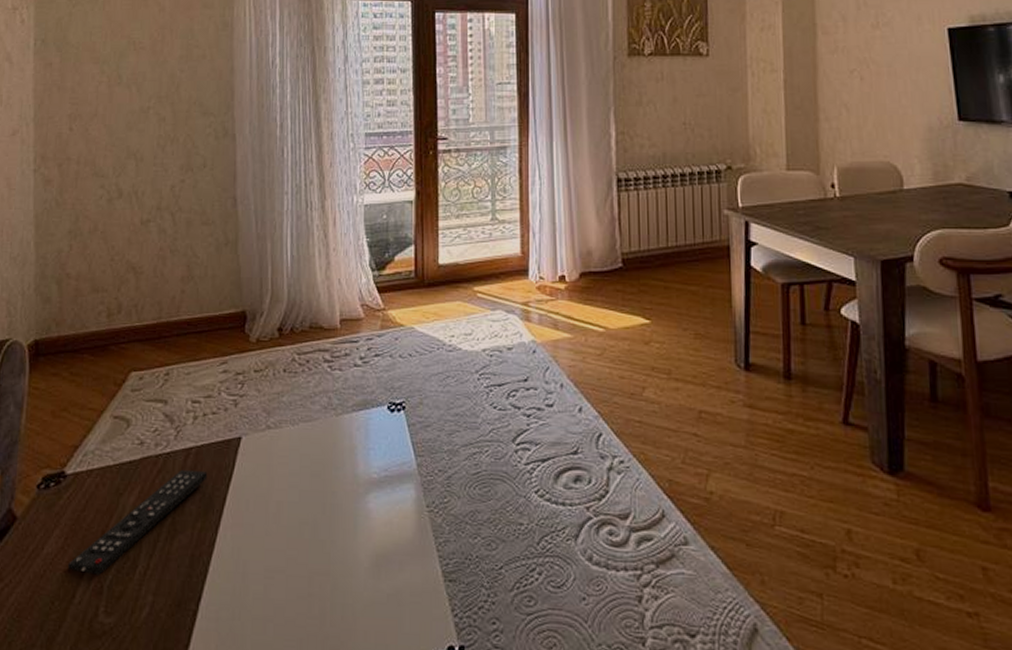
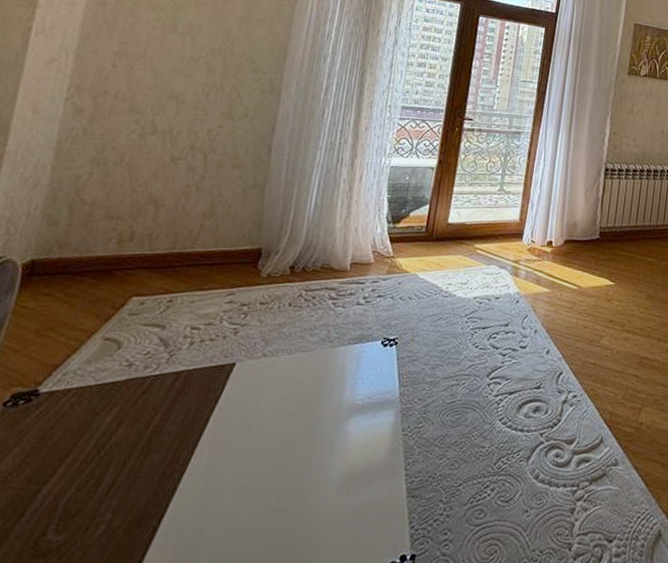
remote control: present [67,469,208,575] -> none [21,391,195,493]

